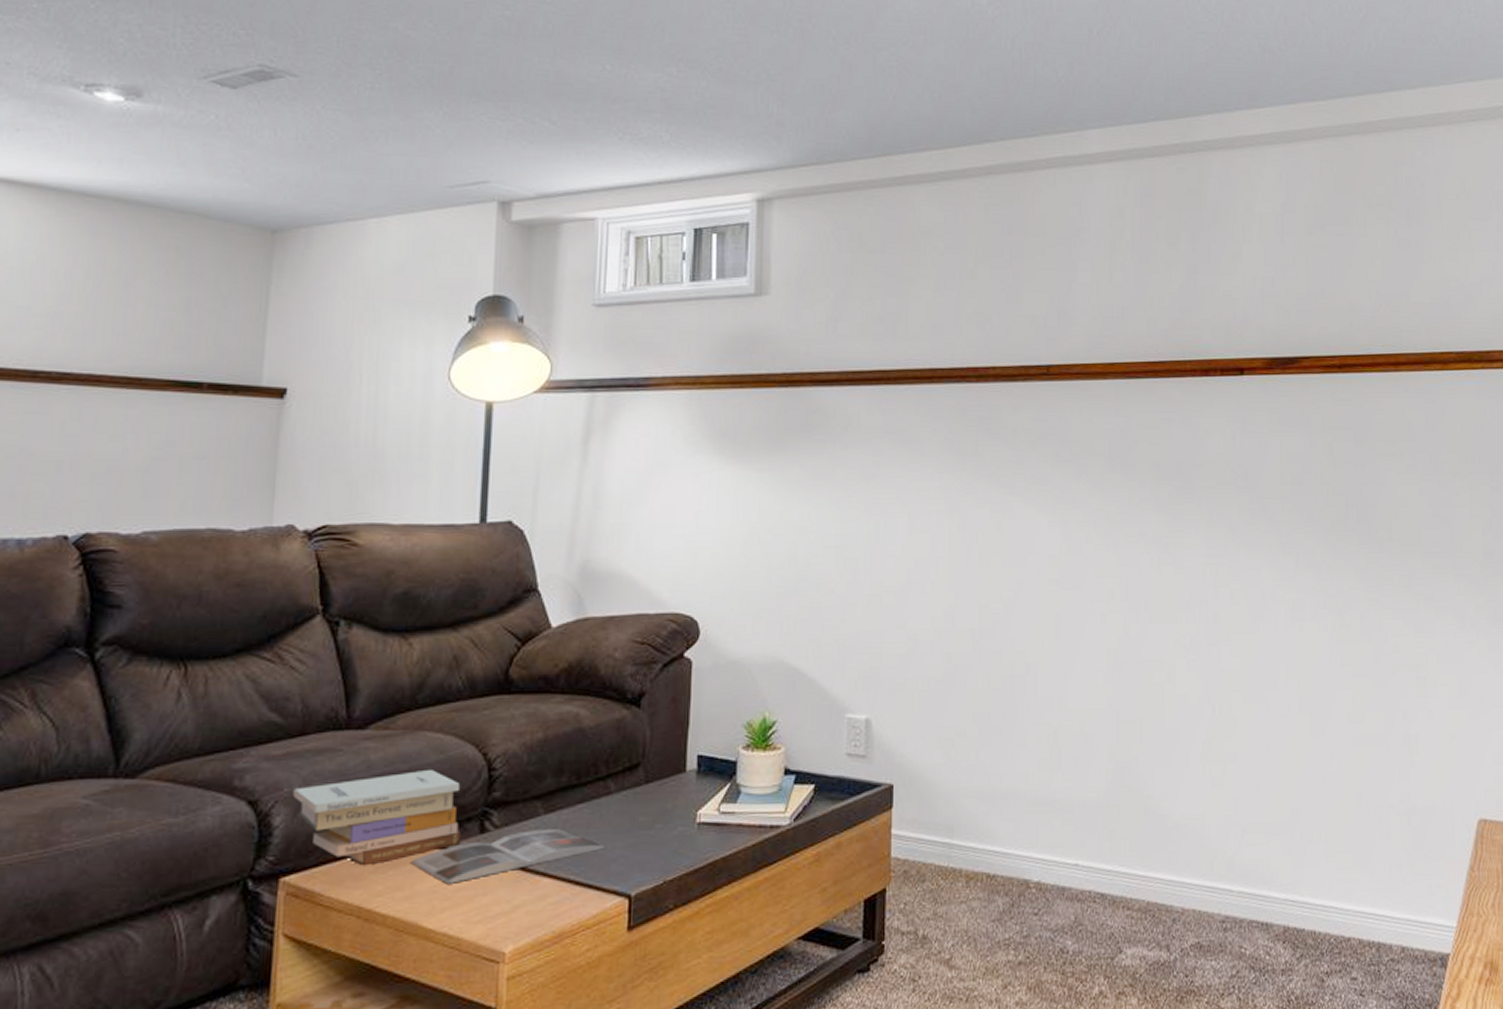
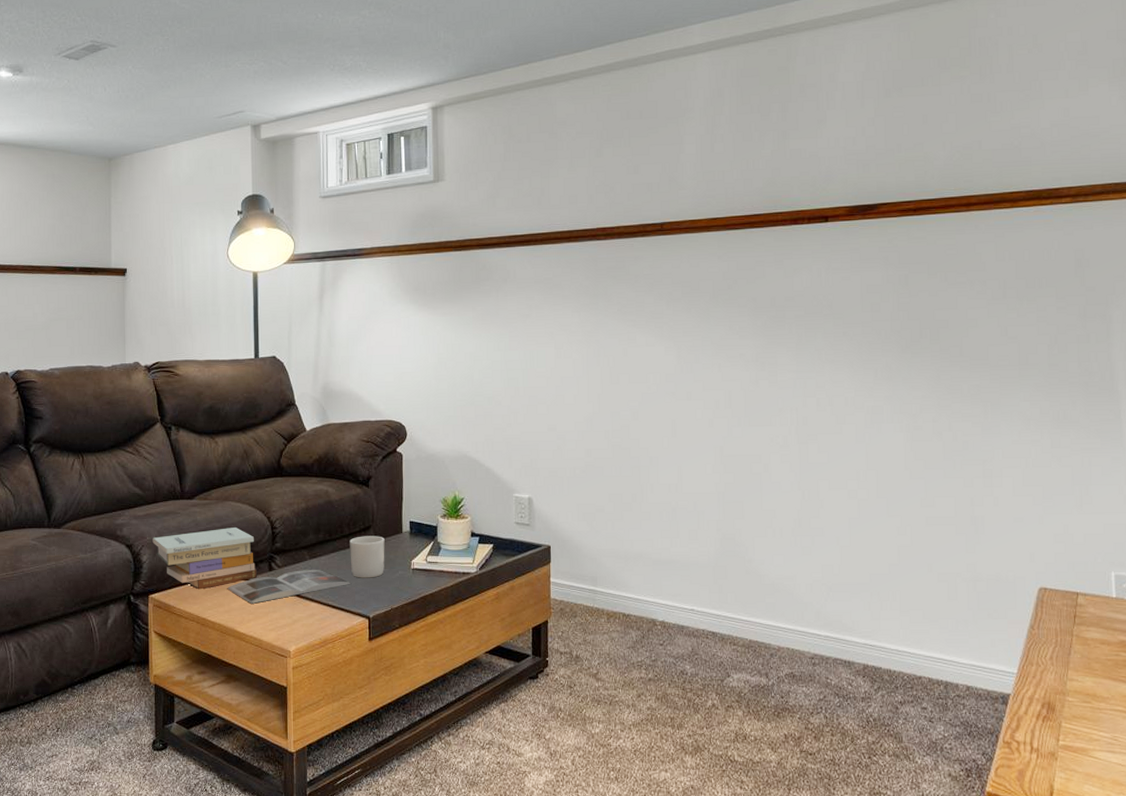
mug: none [606,777,660,840] -> present [349,536,385,578]

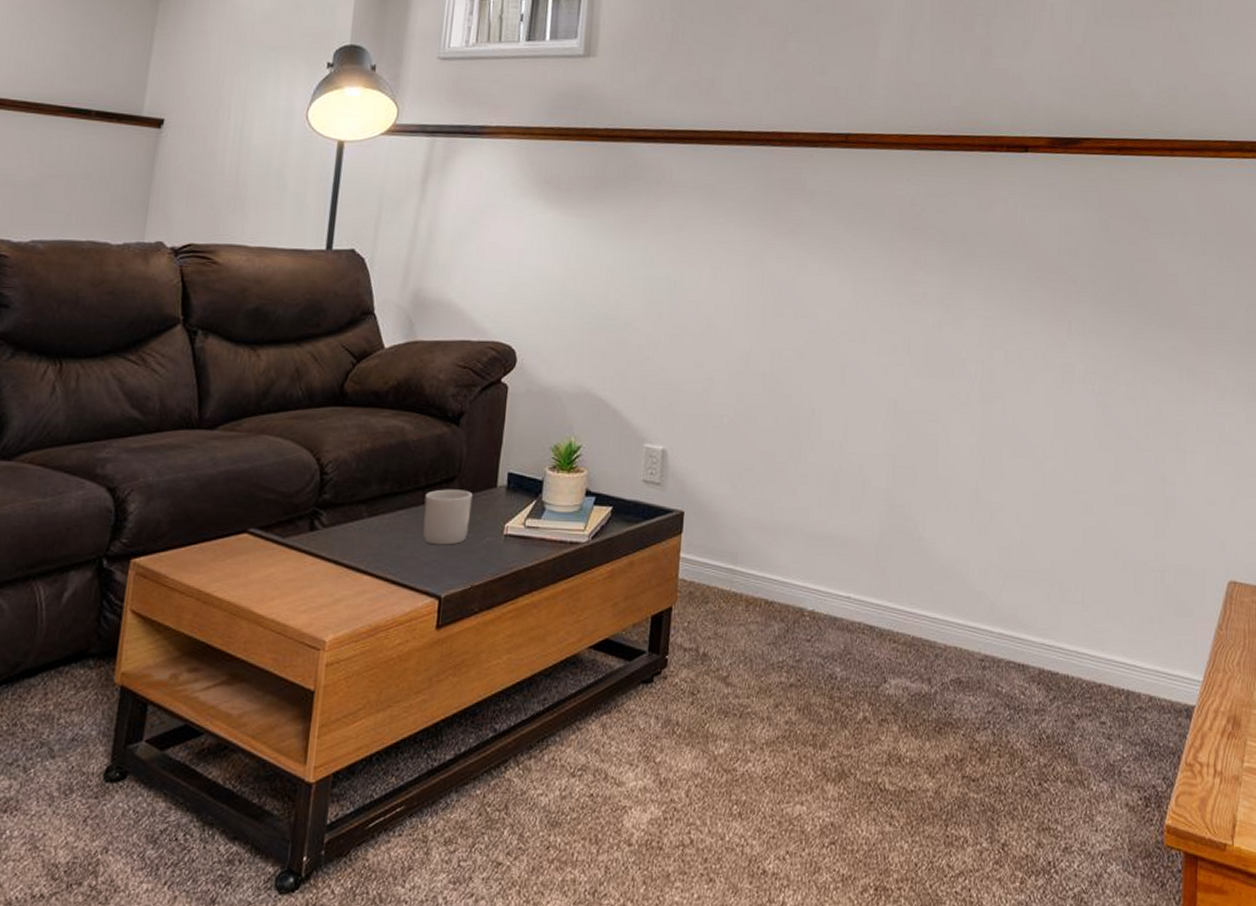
books: present [152,527,257,590] -> none [147,470,295,554]
magazine: present [227,570,352,604] -> none [246,531,422,575]

